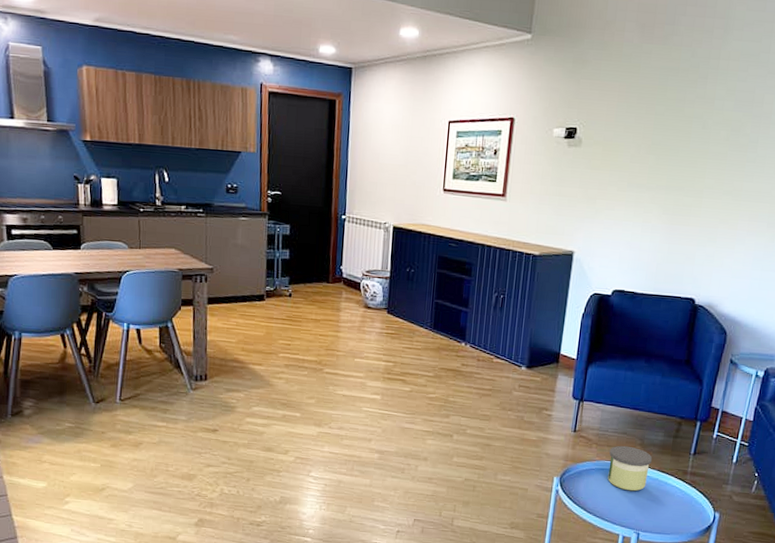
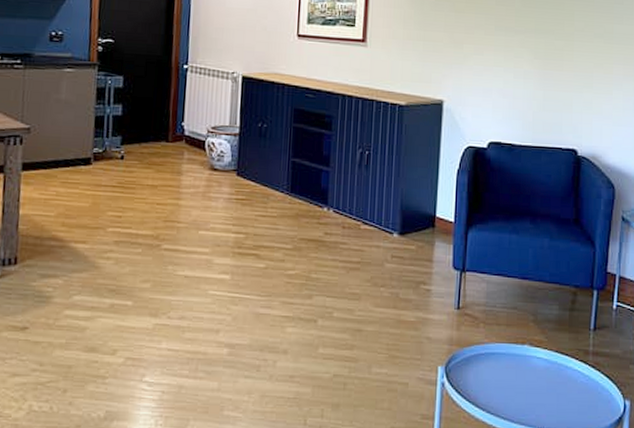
candle: present [608,445,653,492] -> none [499,323,549,379]

